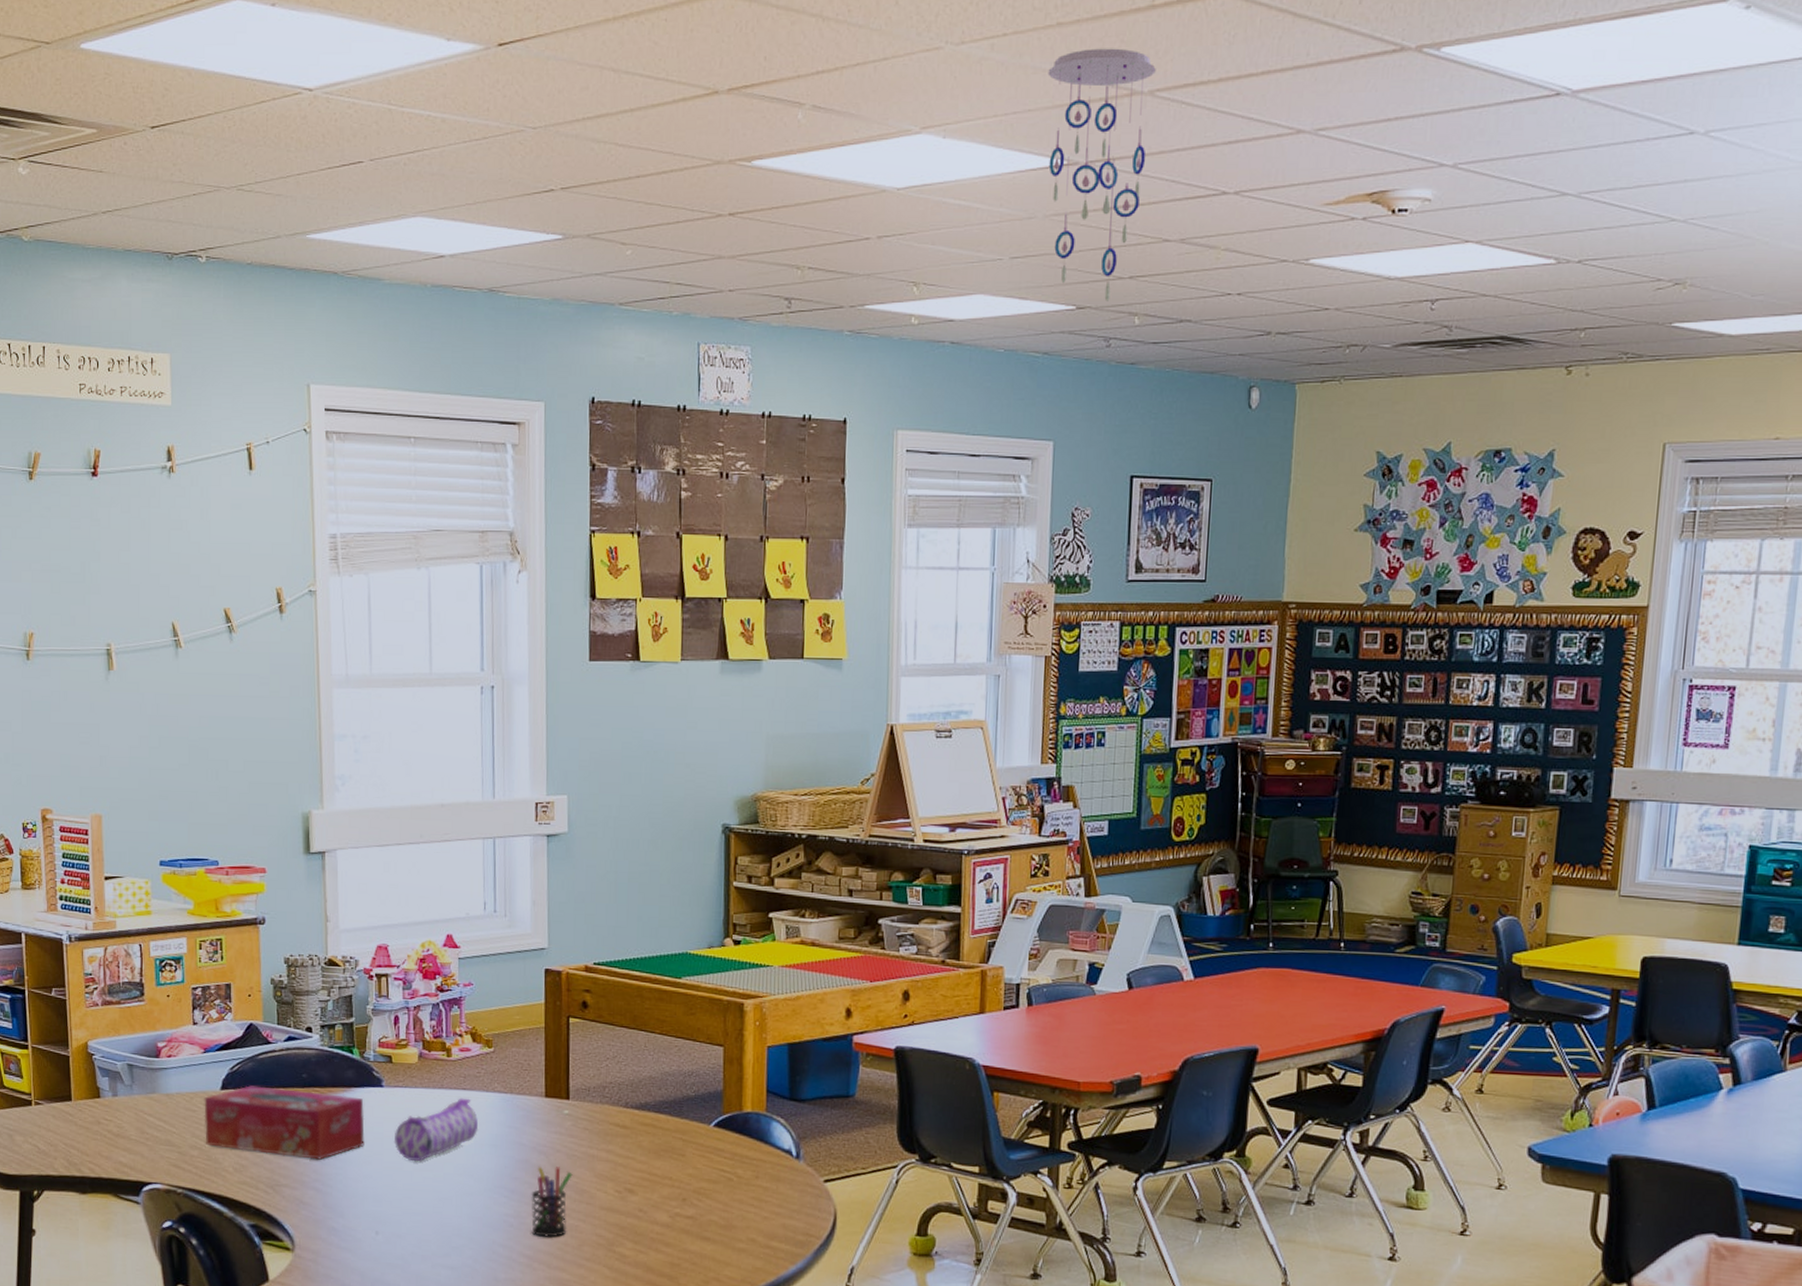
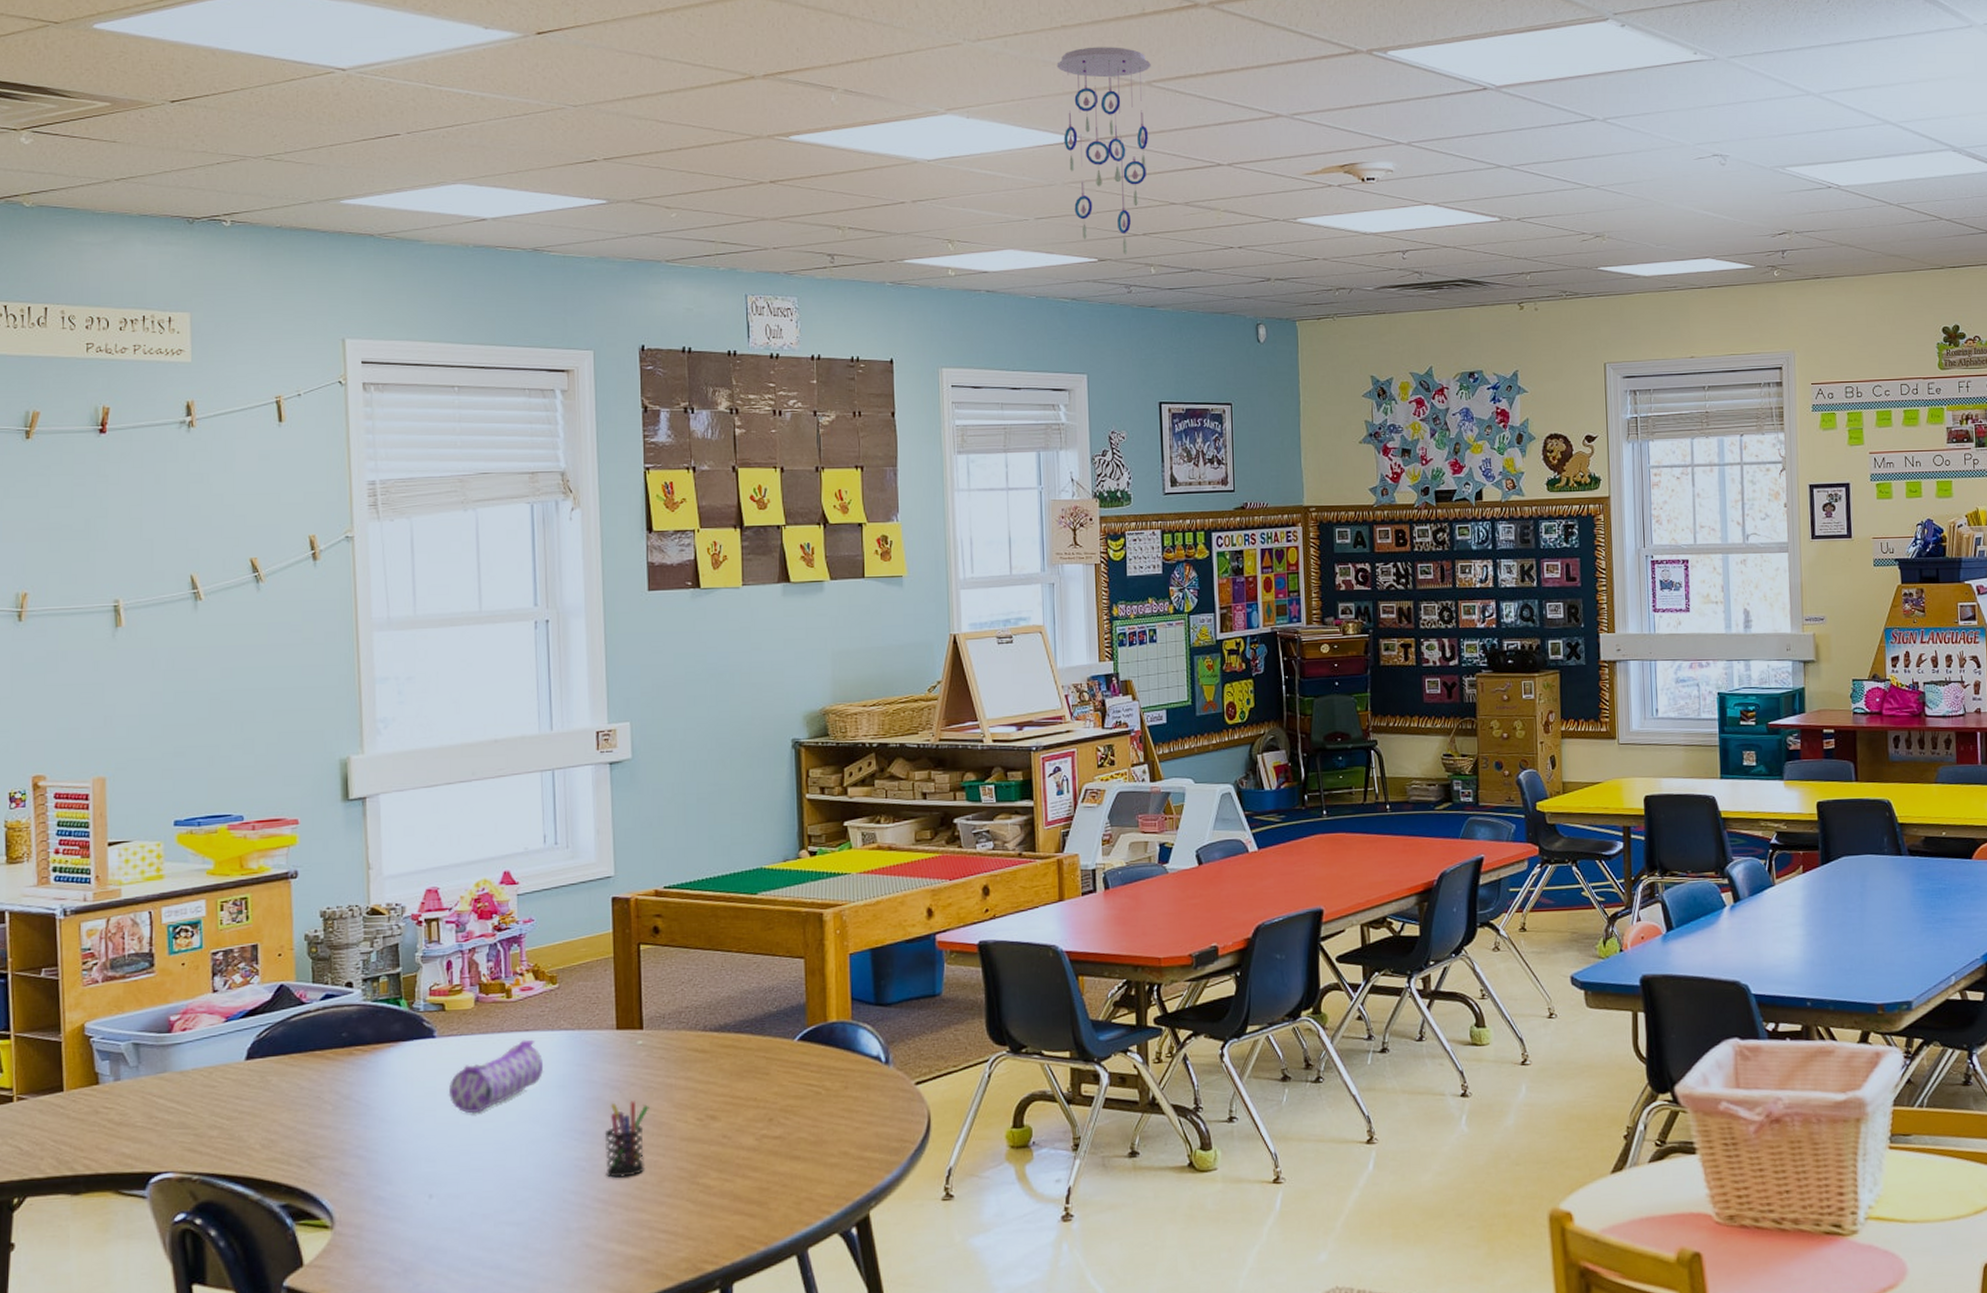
tissue box: present [204,1085,365,1160] -> none [225,1051,415,1125]

